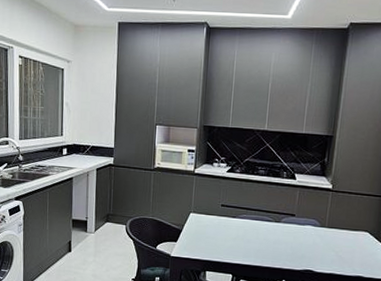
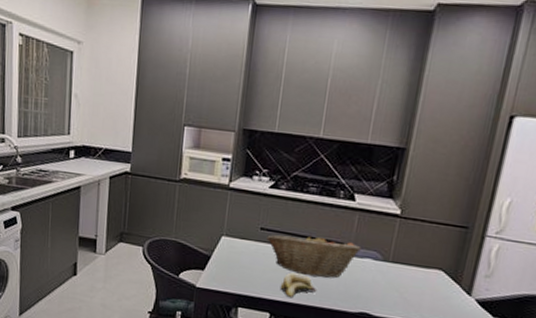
fruit basket: none [226,207,303,243] -> present [266,232,361,279]
banana: none [239,240,269,261] -> present [280,272,316,298]

